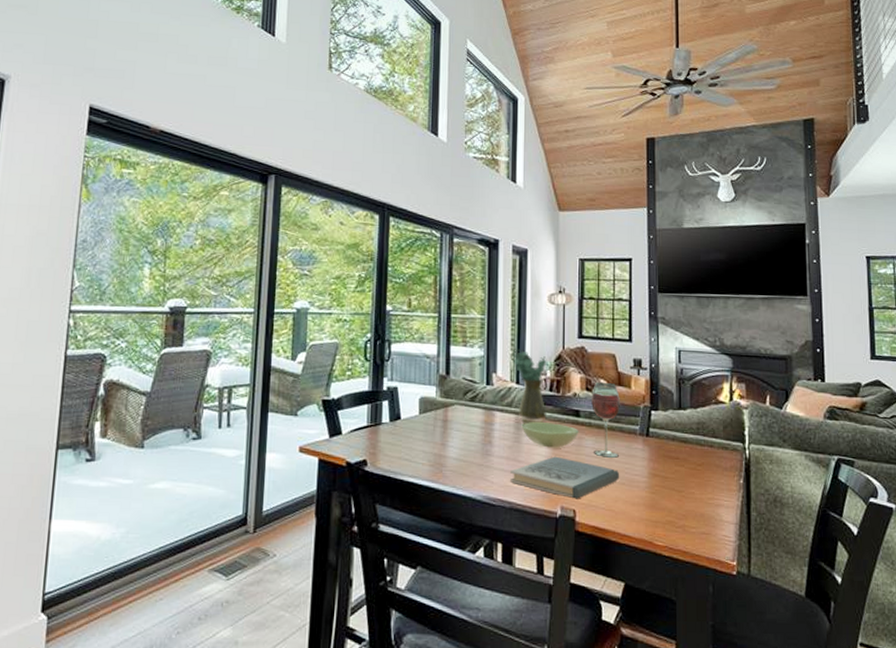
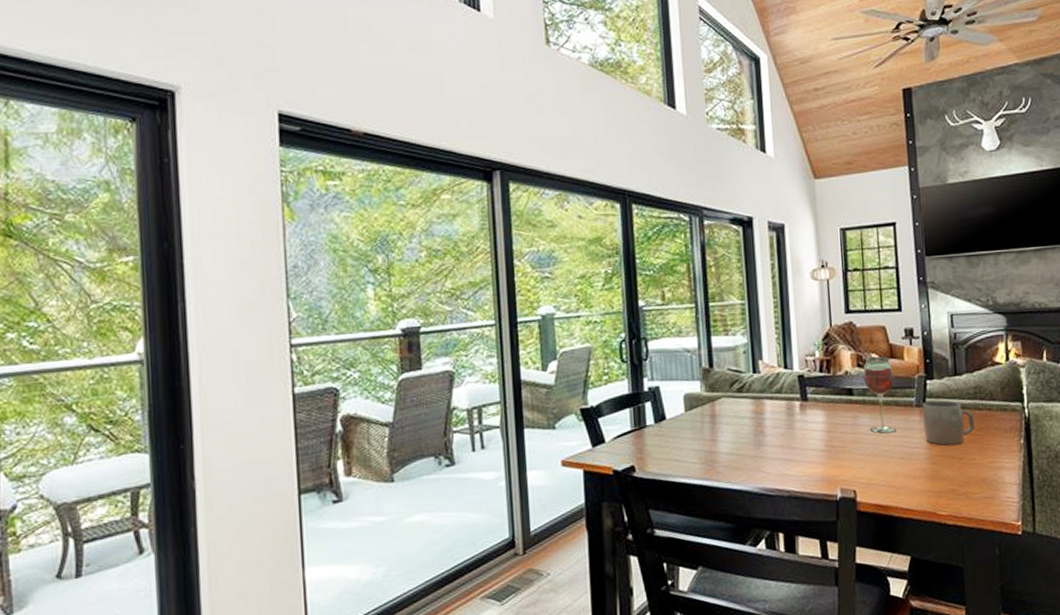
book: present [510,456,620,499] -> none [786,438,899,480]
vase: present [512,347,547,425] -> none [777,331,819,410]
soup bowl: present [521,422,579,448] -> none [793,404,854,431]
mug: none [645,431,695,477] -> present [922,400,975,446]

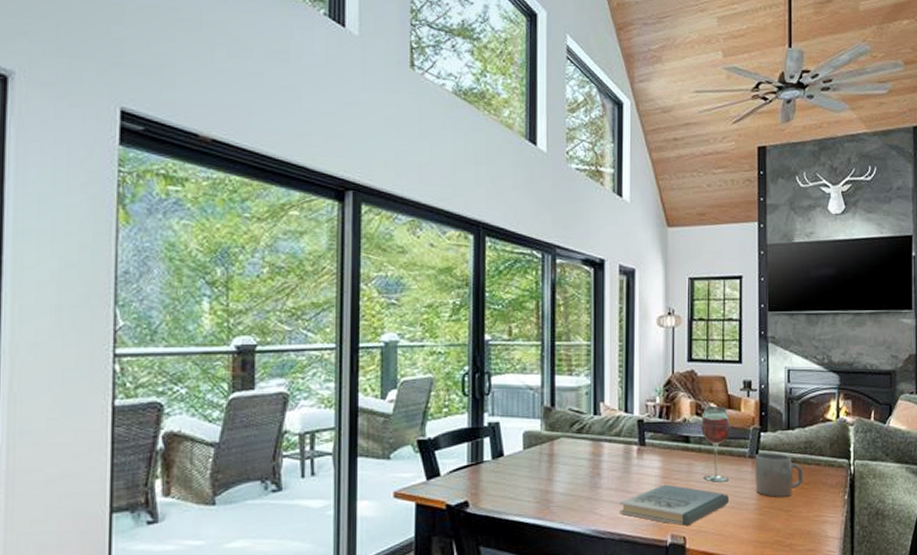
book: none [786,438,899,480] -> present [620,484,730,526]

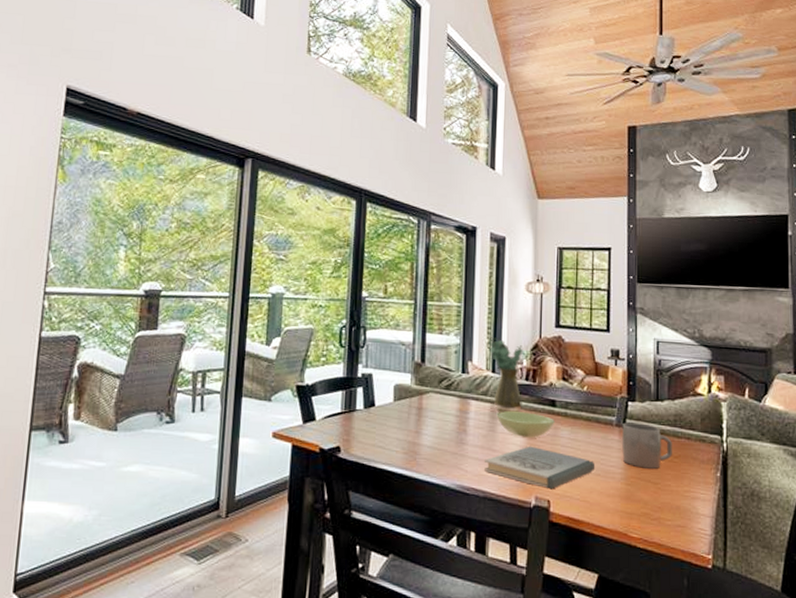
vase: none [620,374,656,454] -> present [488,336,522,414]
soup bowl: none [630,450,689,476] -> present [496,411,555,438]
wineglass: present [701,405,730,482] -> none [568,371,597,449]

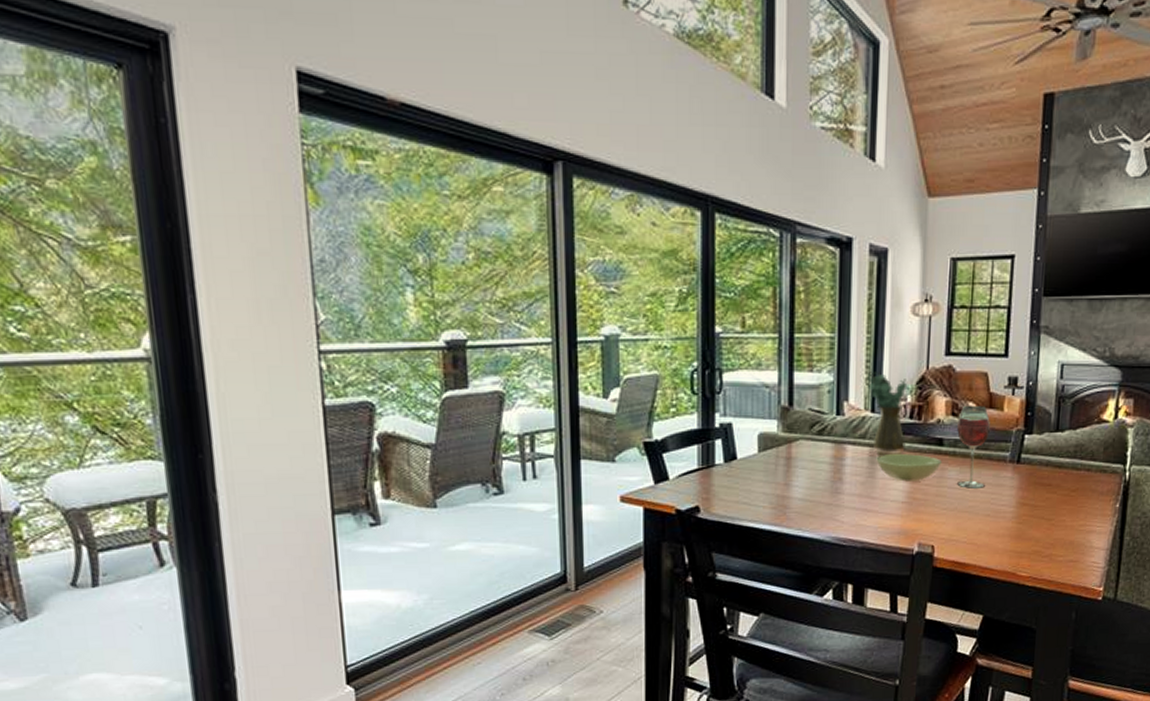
book: present [484,446,596,490] -> none [863,490,985,535]
wineglass: none [568,371,597,449] -> present [957,405,990,489]
mug: present [621,422,672,469] -> none [1014,457,1070,505]

